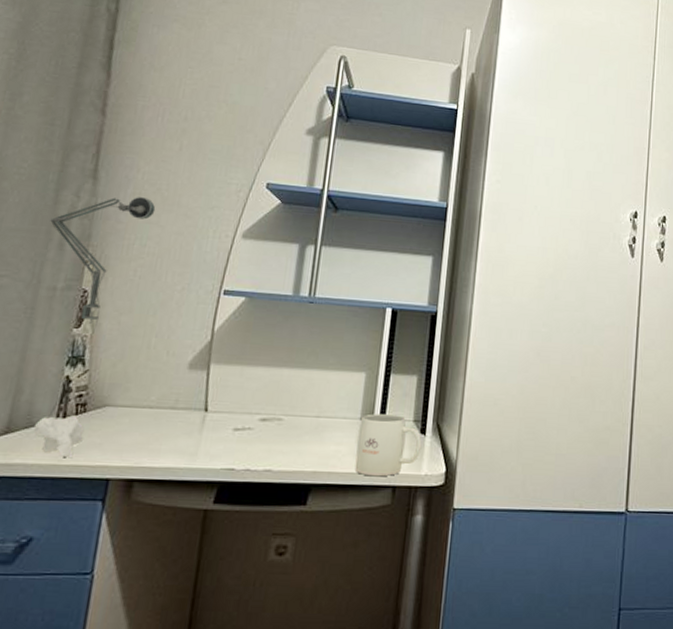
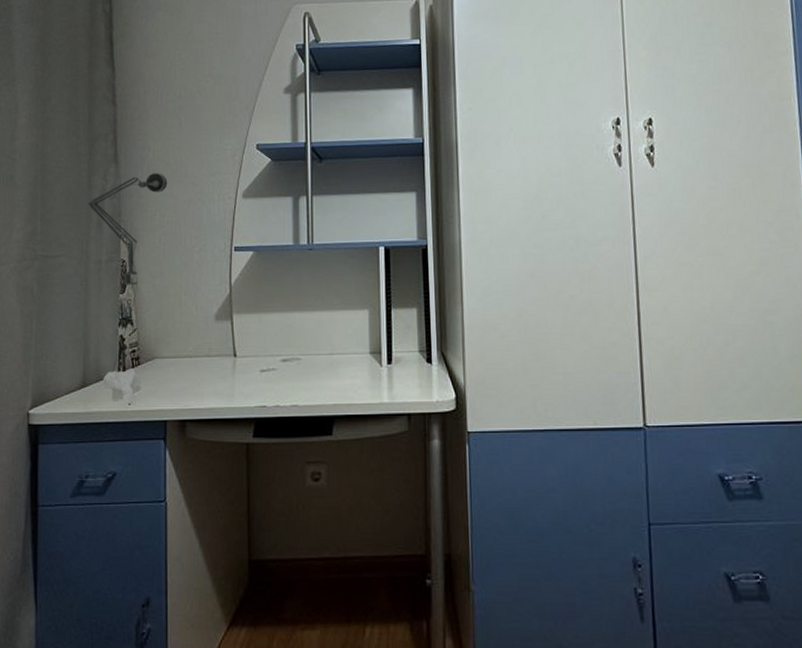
mug: present [355,413,422,477] -> none [368,347,430,406]

